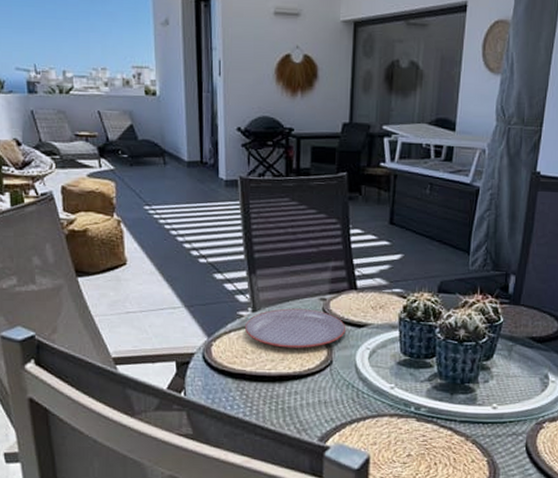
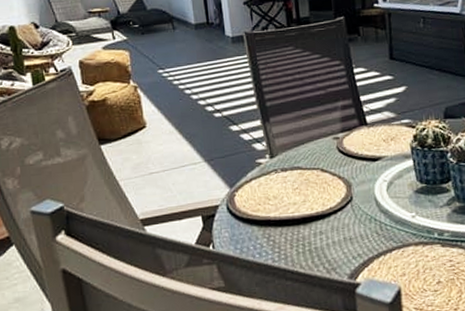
plate: present [244,308,346,348] -> none [264,149,362,190]

